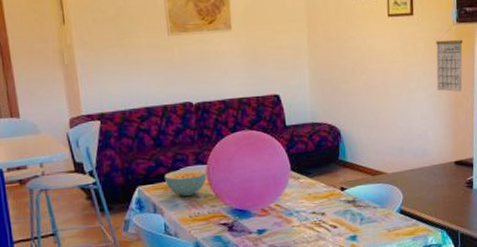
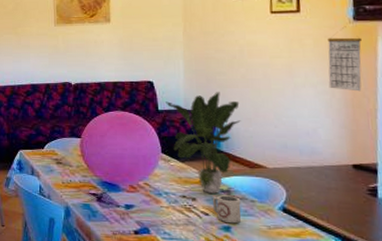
cereal bowl: present [164,169,207,196] -> none [42,140,80,164]
potted plant: none [293,101,363,206] -> present [166,92,241,194]
cup: none [339,205,366,233] -> present [212,195,242,224]

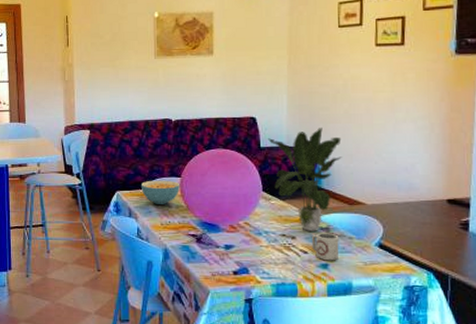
cereal bowl: none [42,140,80,164] -> present [140,180,179,204]
calendar: present [327,26,363,92] -> none [428,59,463,126]

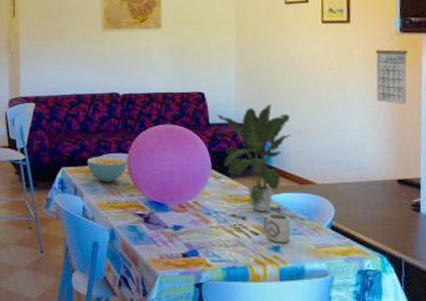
calendar: none [428,59,463,126] -> present [375,38,408,105]

